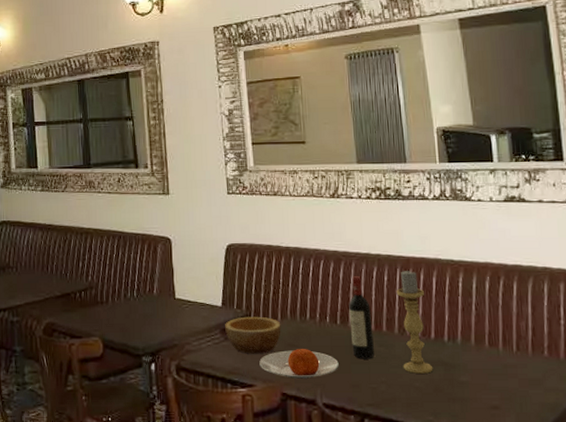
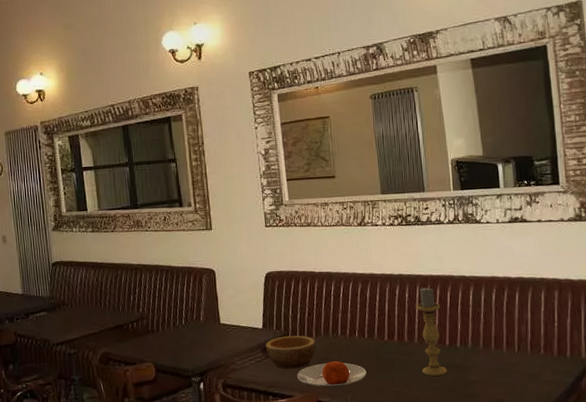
wine bottle: present [349,275,374,359] -> none [375,294,397,367]

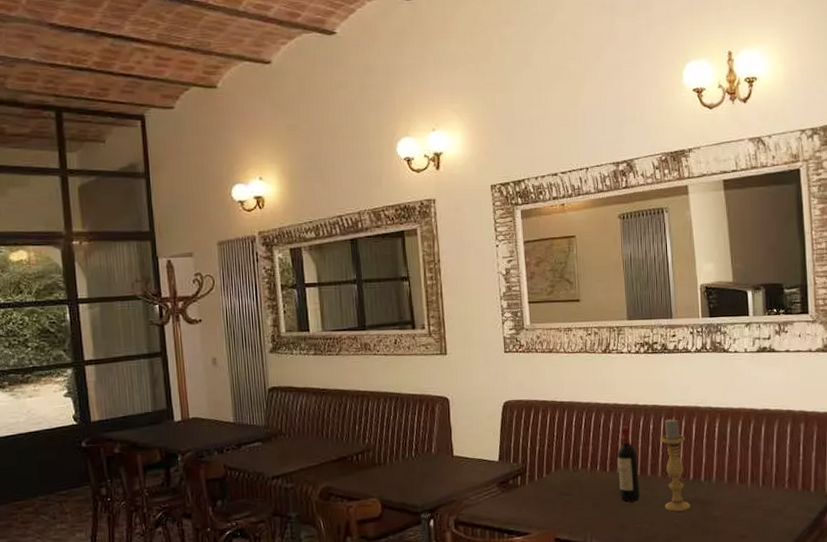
bowl: present [266,335,316,369] -> none [502,468,555,505]
plate: present [297,361,367,388] -> none [534,496,608,524]
wine bottle: none [375,294,397,367] -> present [617,425,640,502]

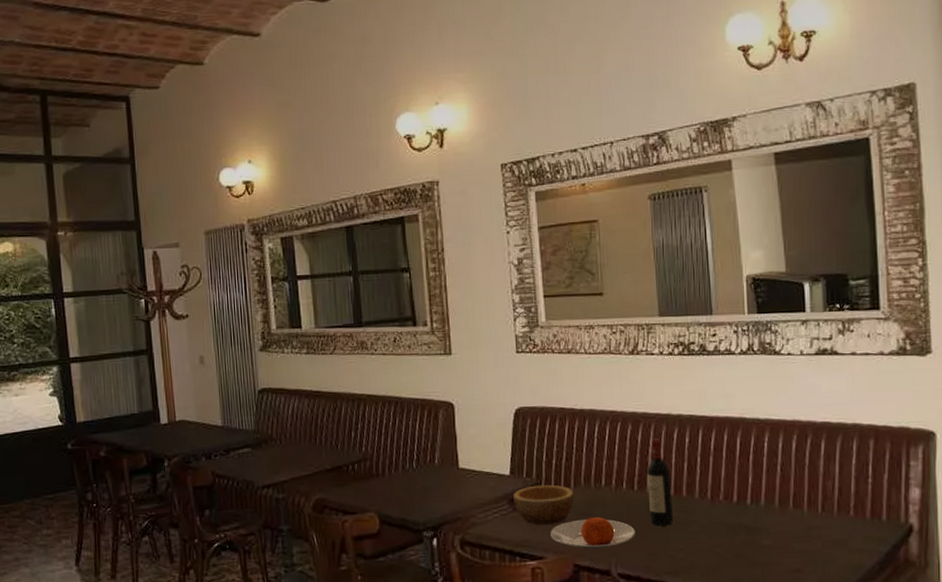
bowl: none [502,468,555,505] -> present [513,484,574,525]
plate: none [534,496,608,524] -> present [550,517,635,549]
candle holder: present [660,418,691,512] -> none [698,430,735,539]

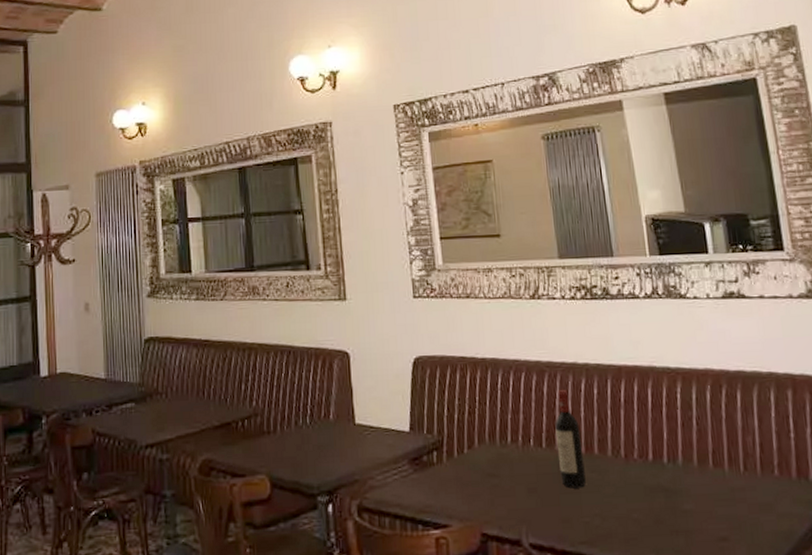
bowl: present [513,484,574,525] -> none [414,442,479,488]
plate: present [550,517,635,549] -> none [454,479,546,515]

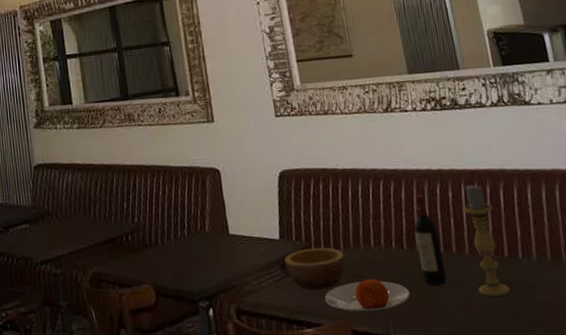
bowl: none [414,442,479,488] -> present [284,247,345,290]
plate: none [454,479,546,515] -> present [324,279,410,313]
candle holder: none [607,380,653,503] -> present [462,184,511,297]

